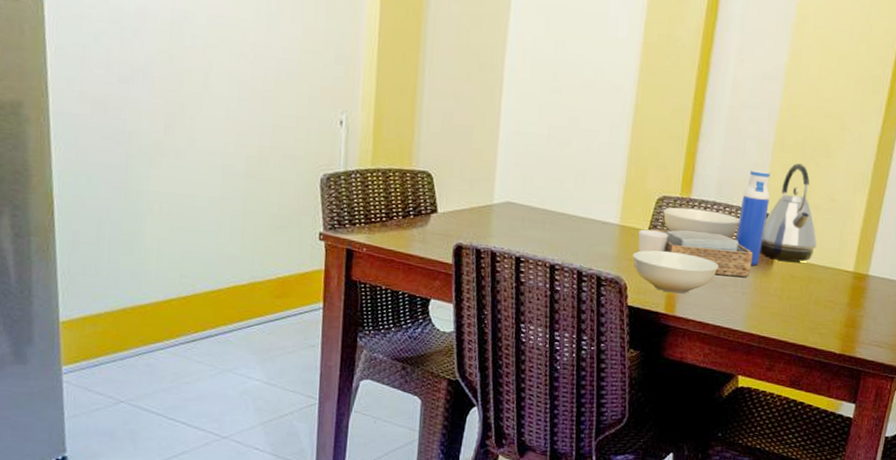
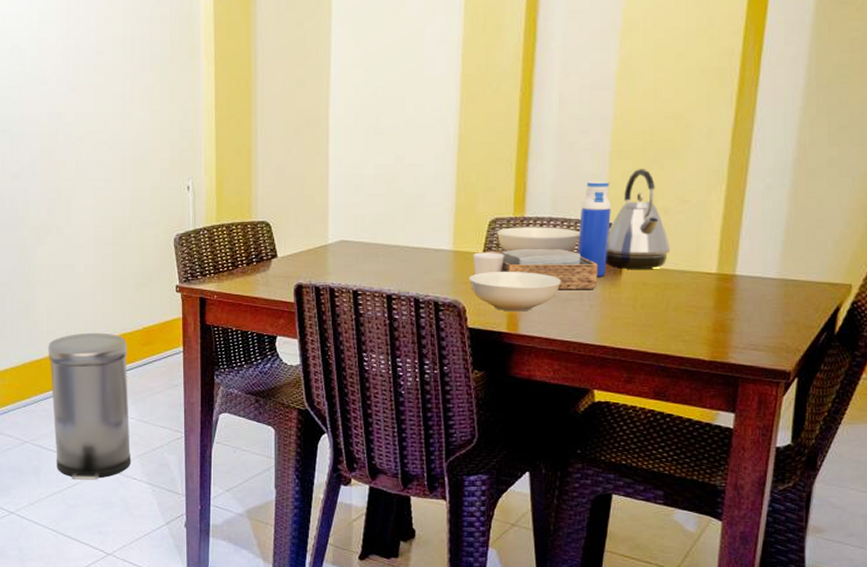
pedal bin: none [155,277,257,449] -> present [48,333,131,481]

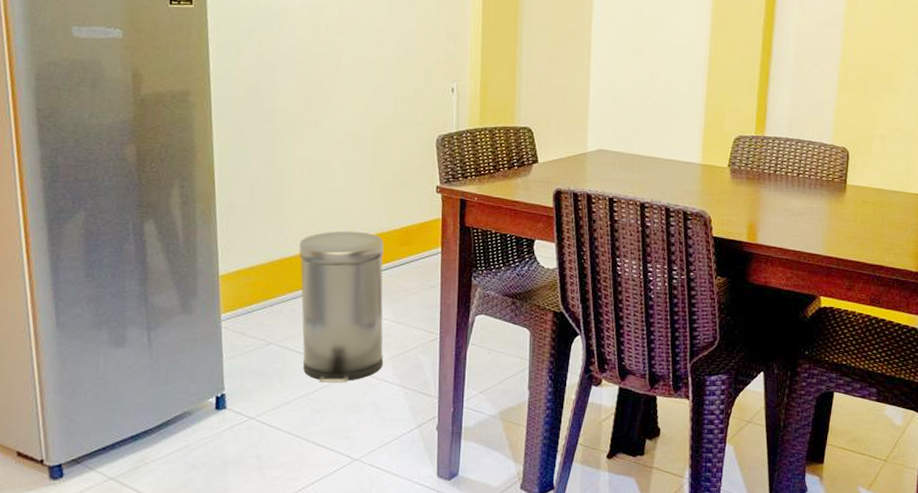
bowl: present [469,271,561,312] -> none [715,185,795,223]
mug: present [473,252,505,274] -> none [719,166,747,187]
napkin holder: present [486,248,598,290] -> none [730,165,826,206]
bowl: present [497,227,581,253] -> none [741,145,812,171]
water bottle: present [578,181,611,277] -> none [809,107,838,194]
kettle: present [606,169,671,270] -> none [832,99,886,189]

